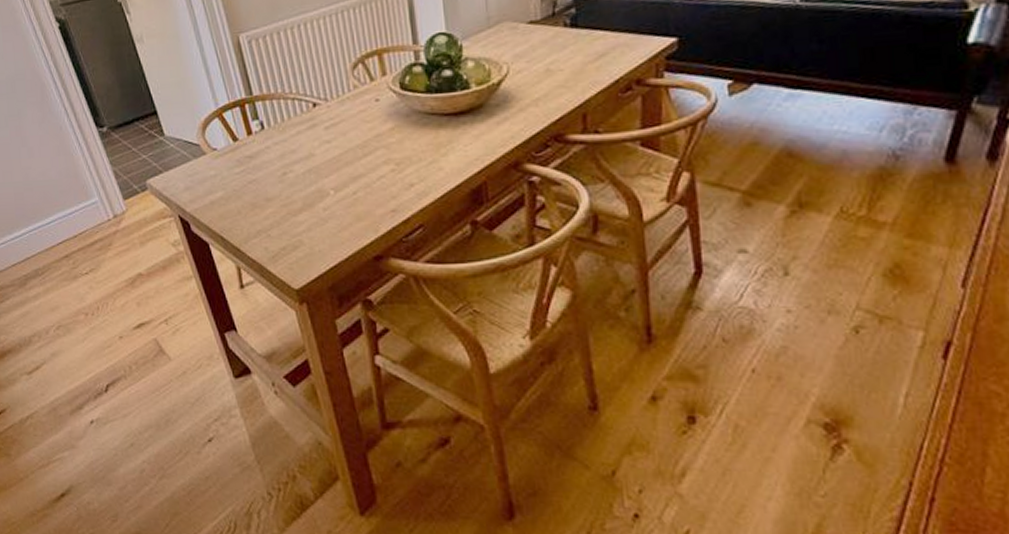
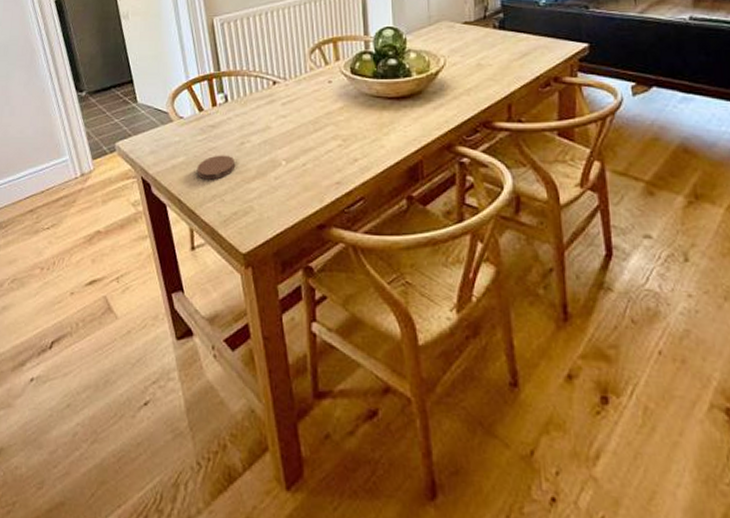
coaster: none [237,187,280,215] -> present [196,155,236,180]

